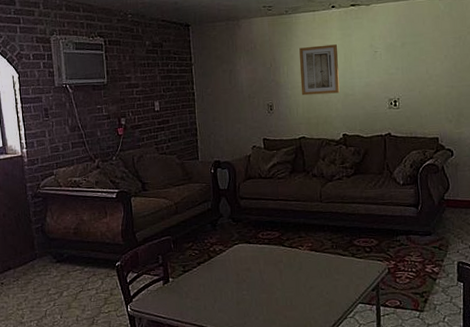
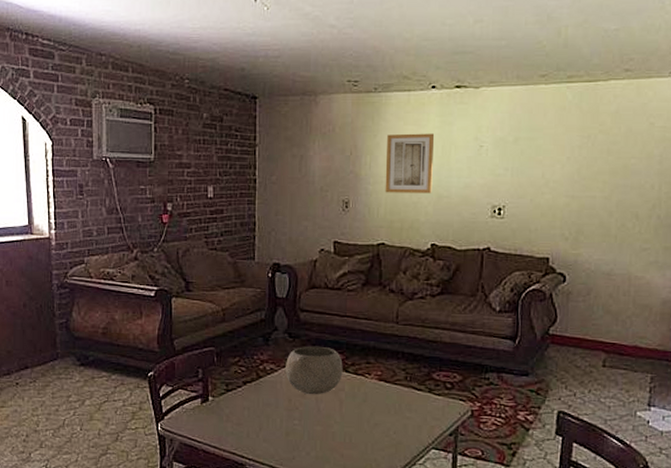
bowl: none [231,227,280,269] -> present [284,346,343,395]

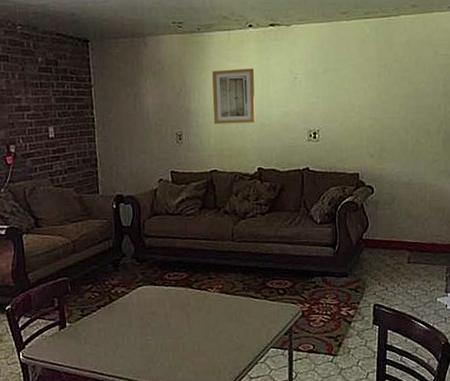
bowl: present [284,346,343,395] -> none [135,267,188,312]

